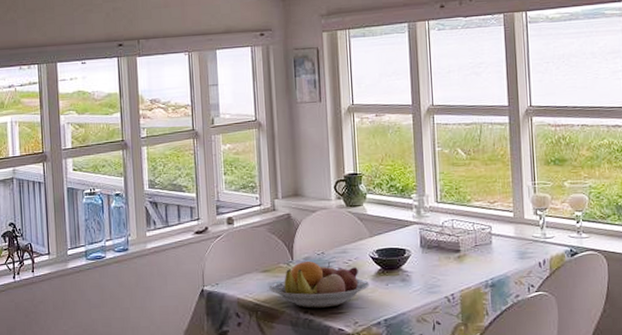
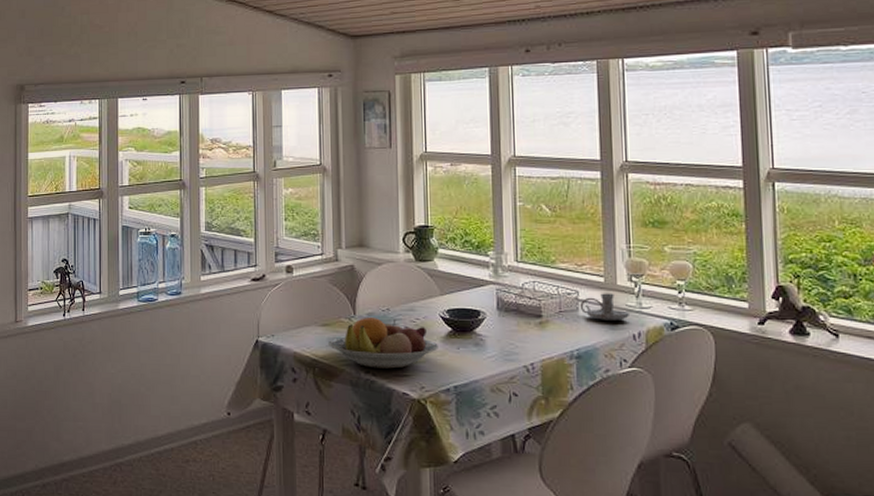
candle holder: none [492,226,535,252] -> present [579,293,629,322]

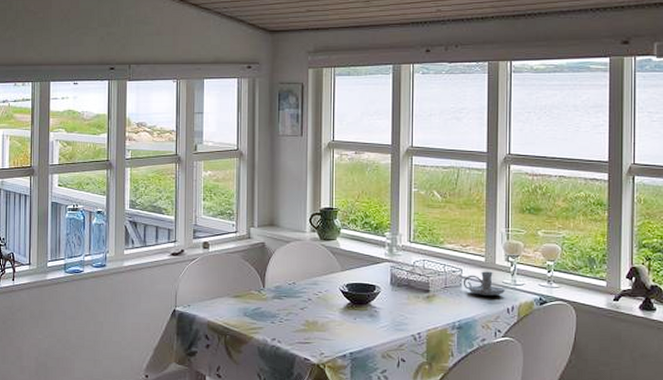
fruit bowl: present [328,316,438,369] -> none [239,289,337,337]

